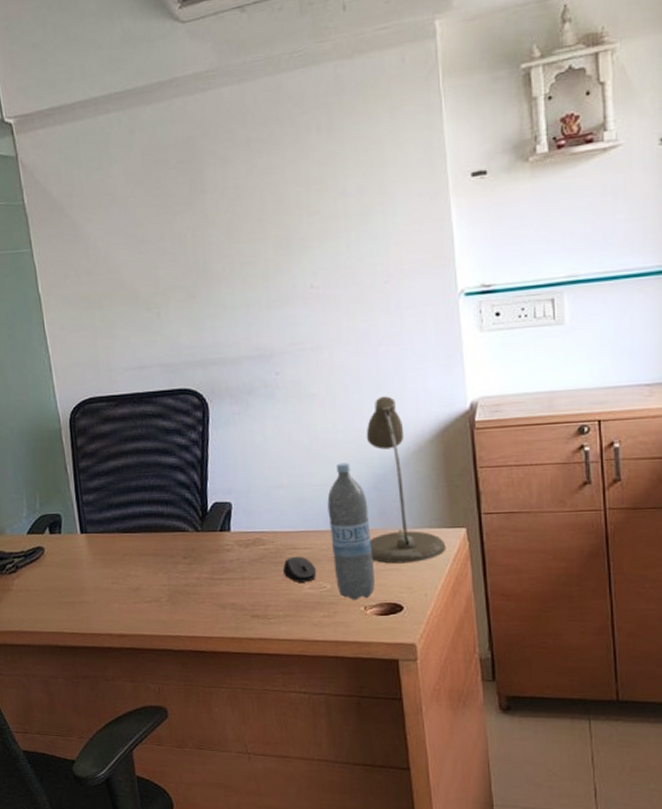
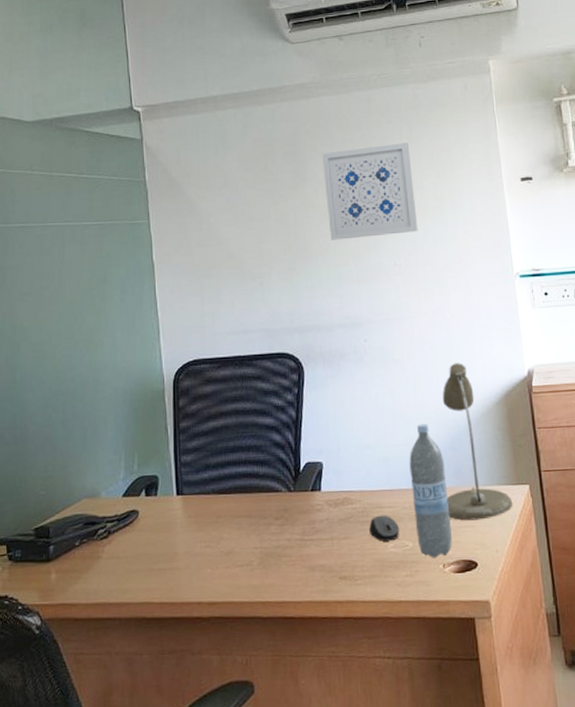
wall art: none [222,137,340,262] -> present [321,142,418,240]

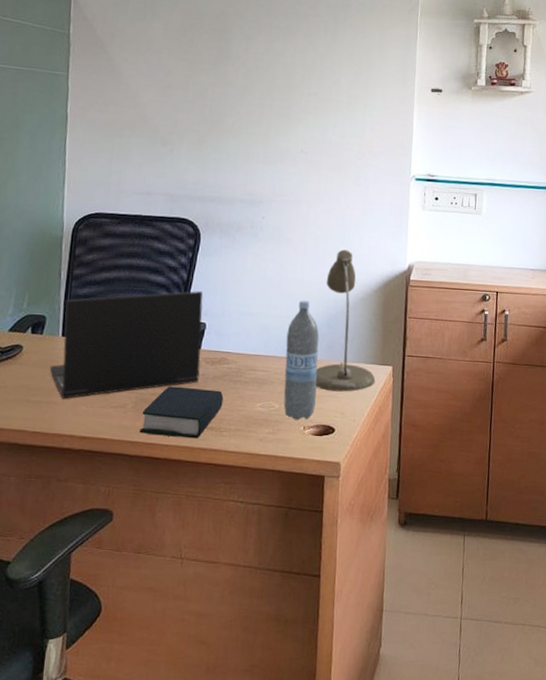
laptop: none [168,428,324,563] -> present [49,291,203,399]
book: none [269,534,353,593] -> present [139,386,224,439]
wall art: present [321,142,418,240] -> none [244,35,332,124]
computer mouse: present [368,515,400,542] -> none [240,377,269,401]

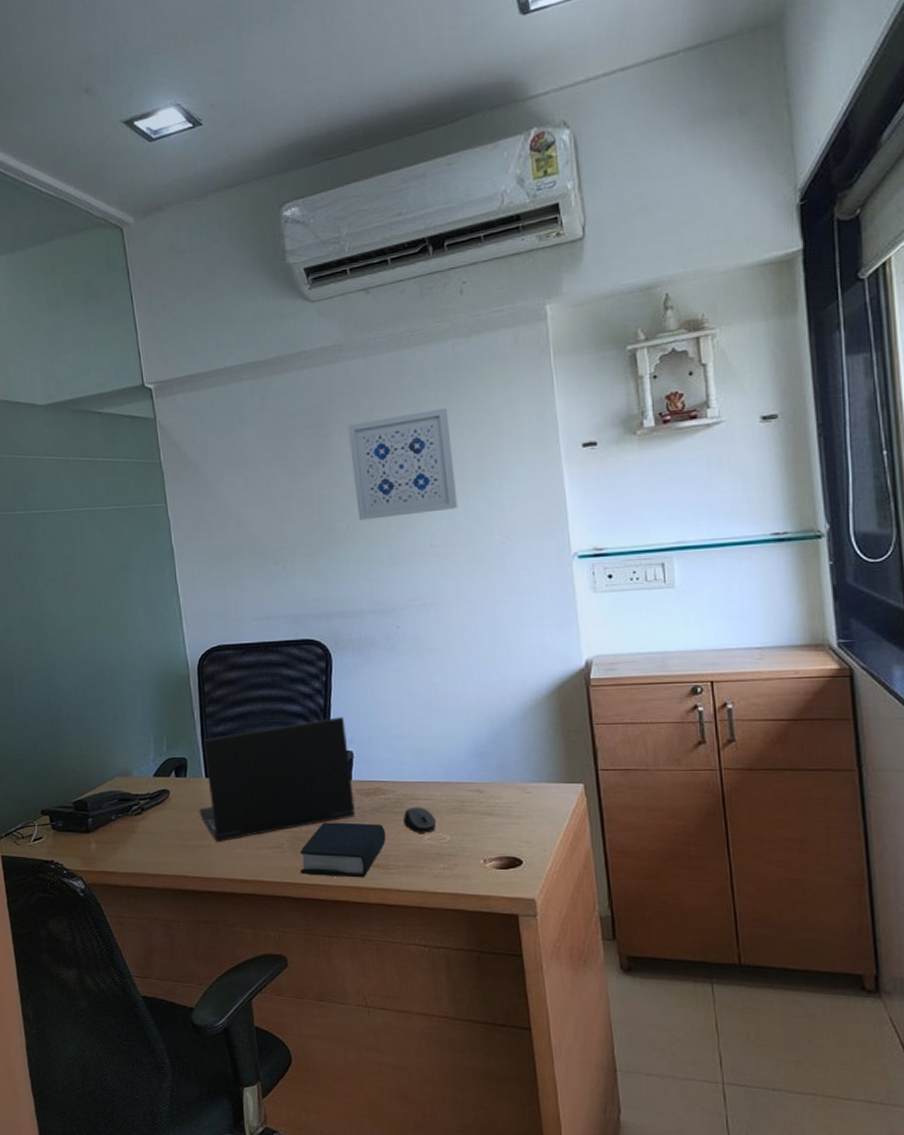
computer mouse: none [240,377,269,401] -> present [402,807,437,833]
wall art: none [244,35,332,124] -> present [347,408,458,520]
water bottle: present [283,300,320,421] -> none [446,715,494,853]
desk lamp: present [315,249,376,392] -> none [484,652,564,817]

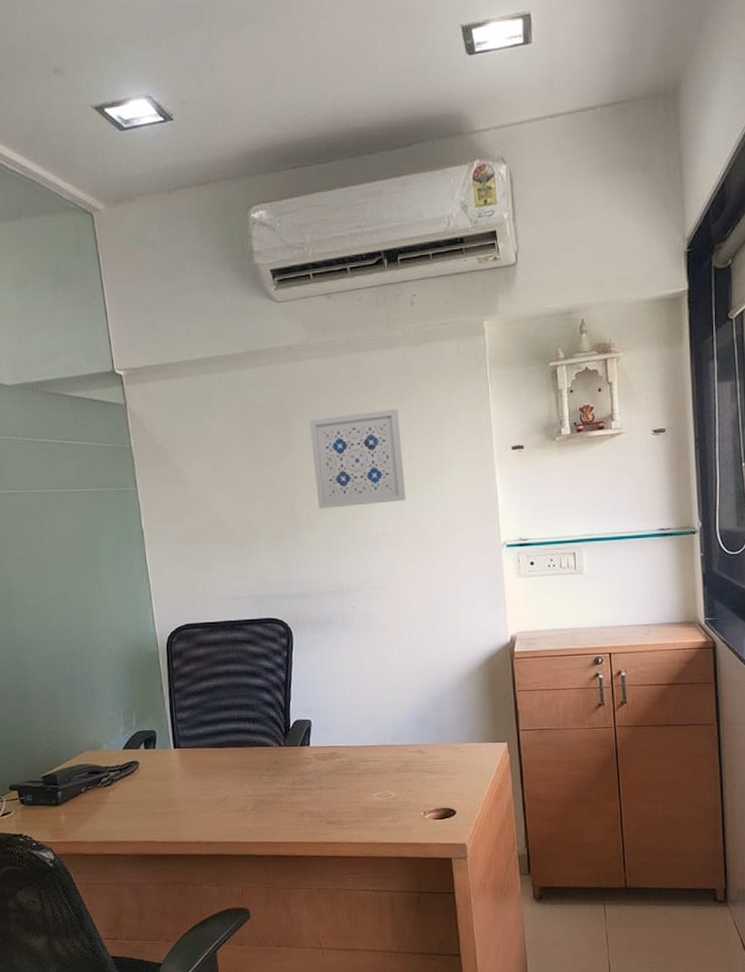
laptop: present [199,717,355,842] -> none [167,689,312,808]
book: present [300,822,386,878] -> none [262,784,340,834]
computer mouse: present [402,807,437,833] -> none [354,768,384,791]

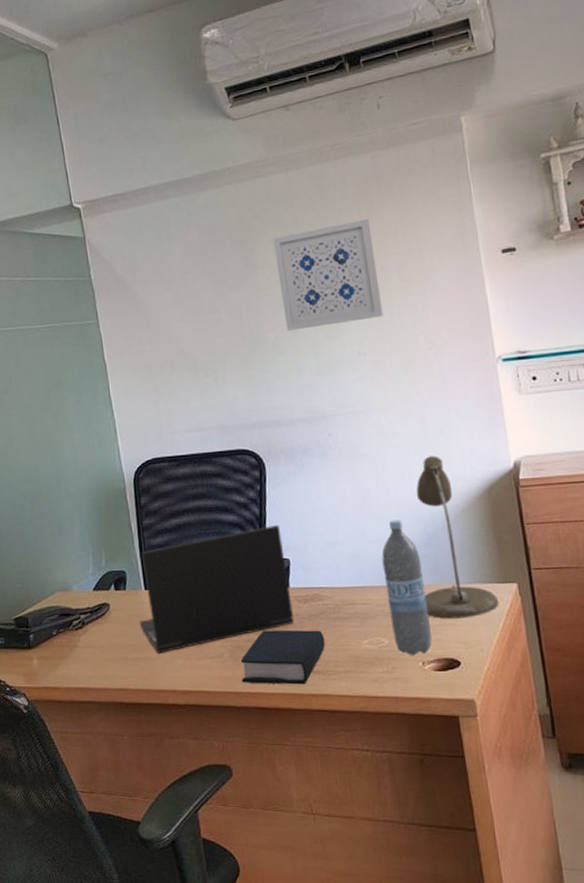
laptop: none [167,689,312,808] -> present [139,525,294,654]
book: none [262,784,340,834] -> present [240,630,325,685]
water bottle: none [393,686,433,807] -> present [381,520,432,656]
desk lamp: none [426,629,491,774] -> present [416,455,499,619]

